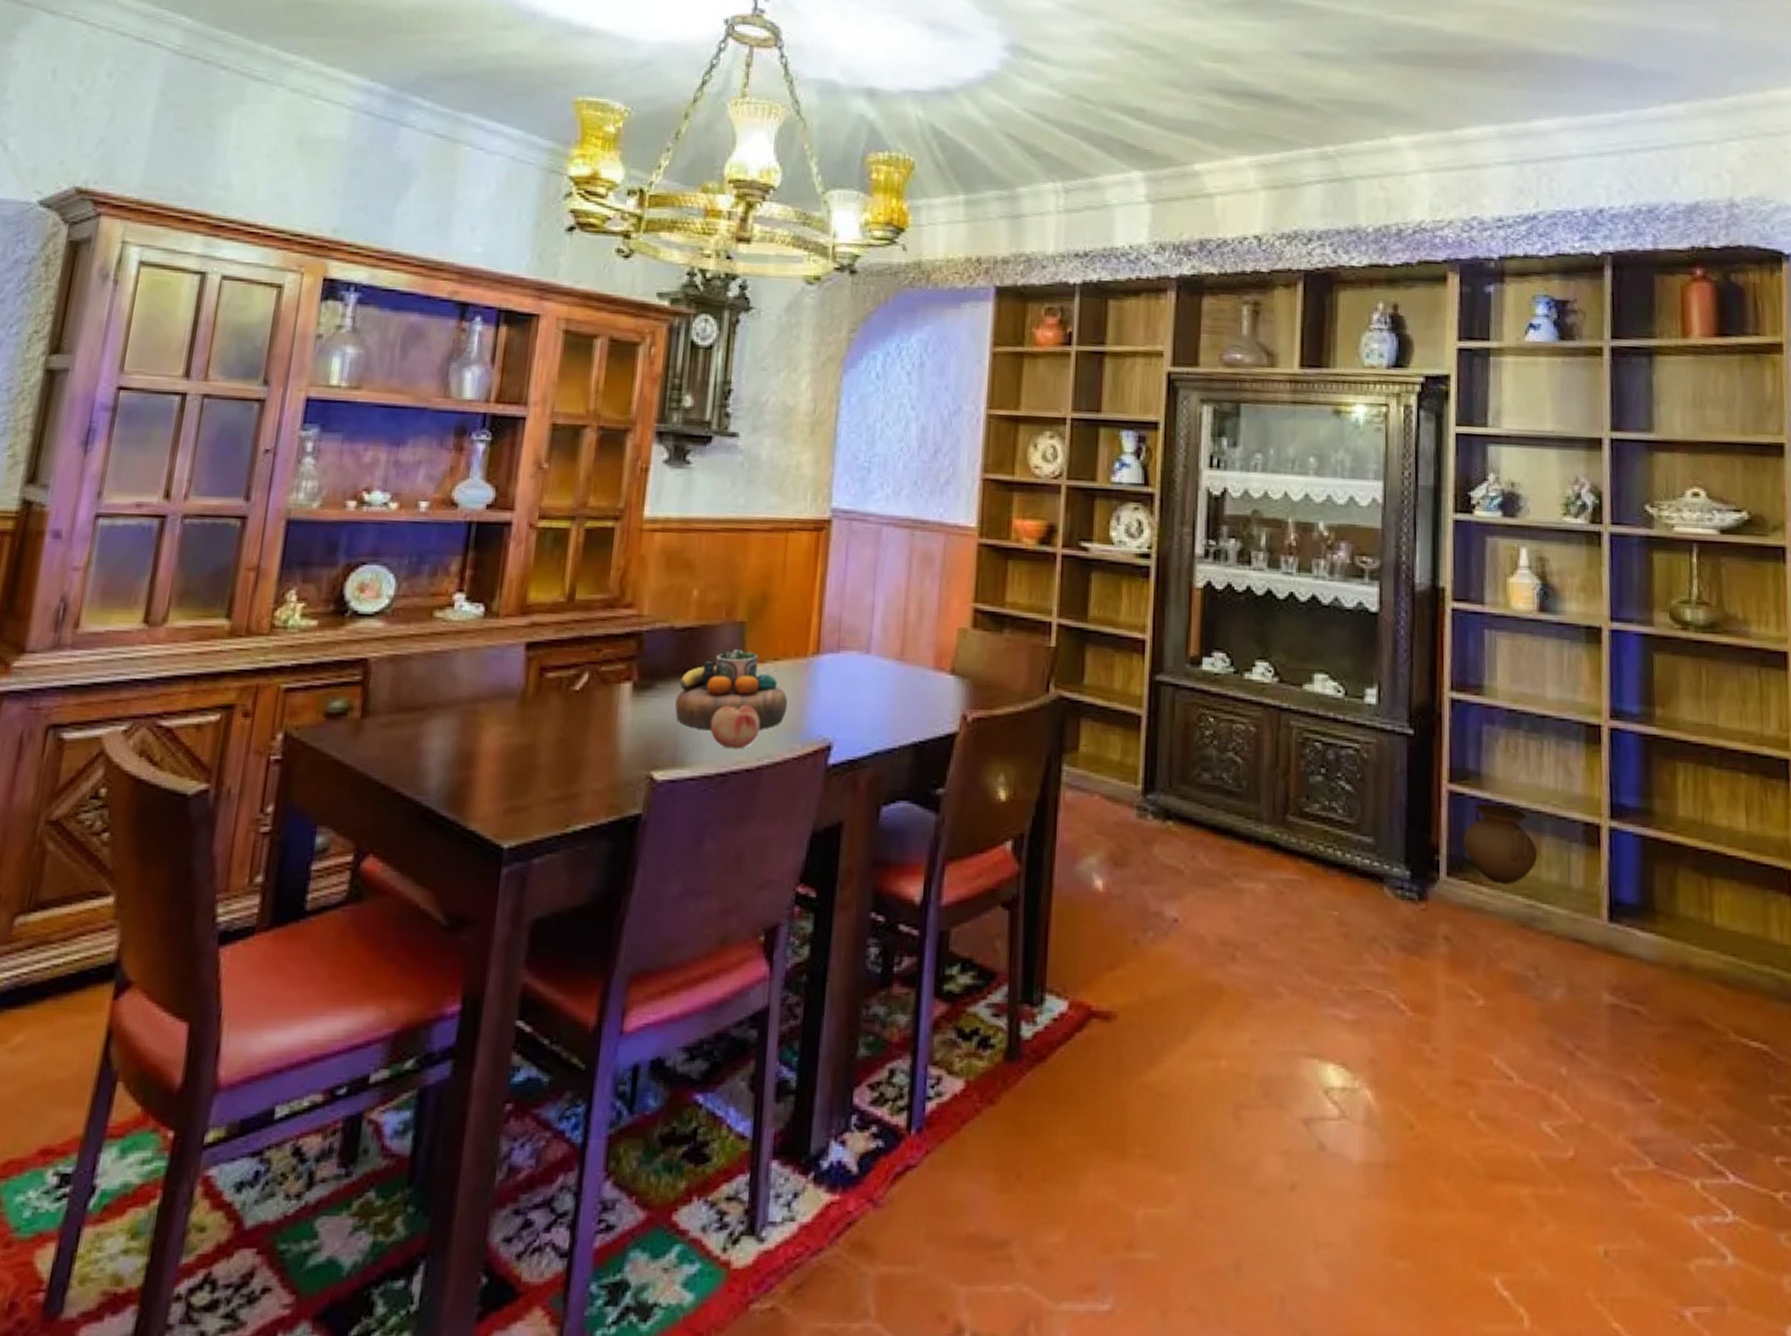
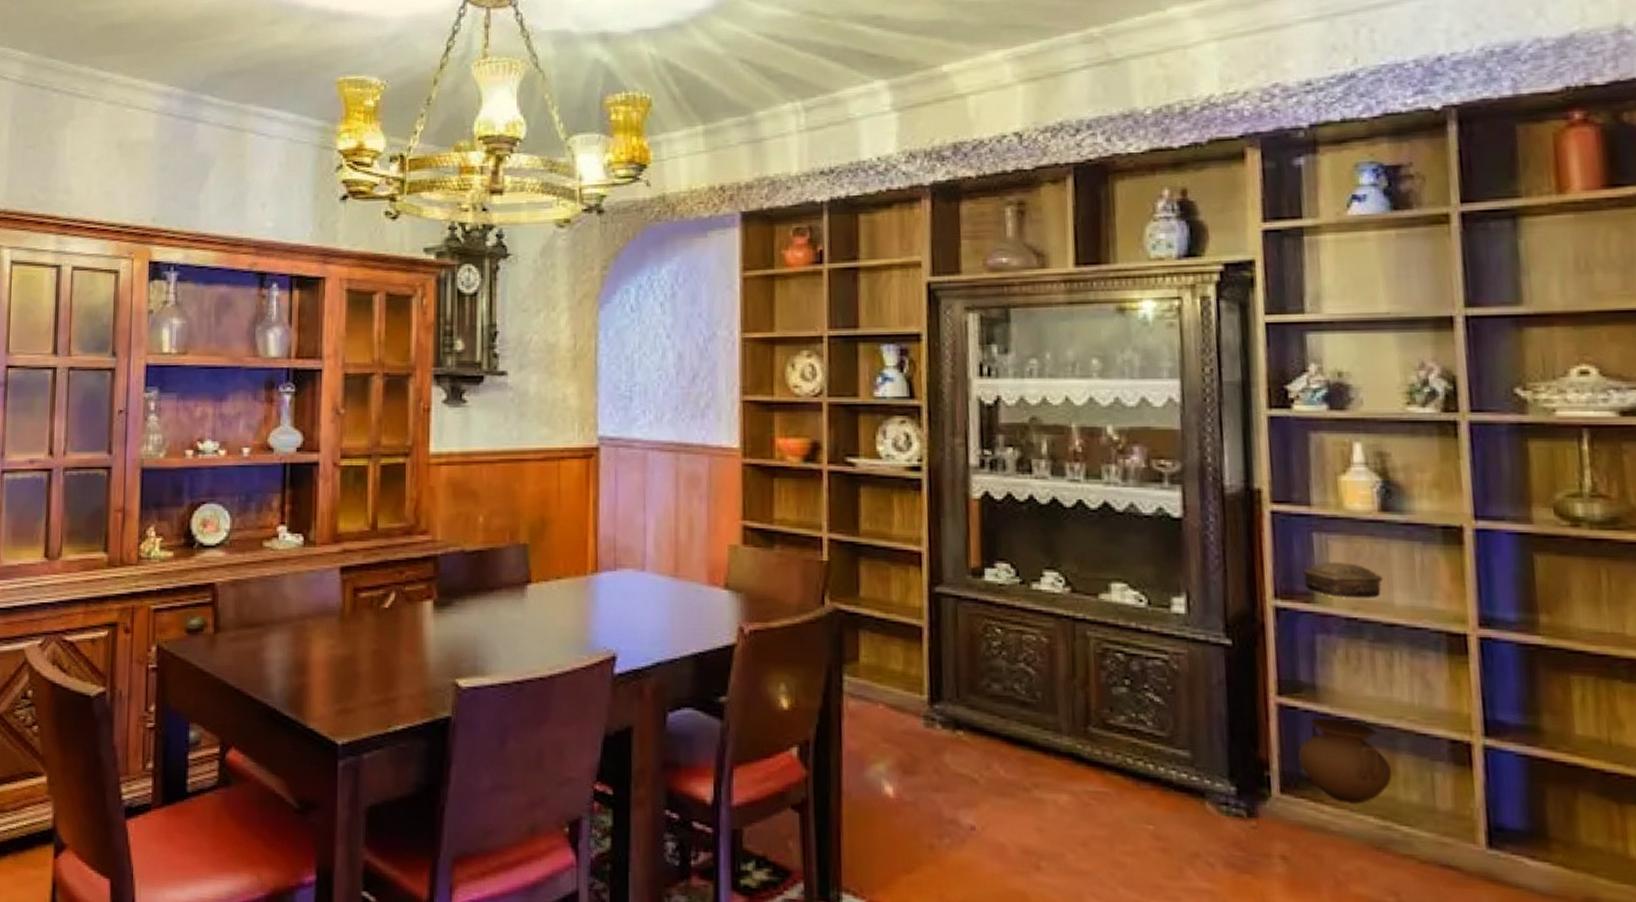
decorative bowl: present [675,648,788,730] -> none [472,568,573,643]
fruit: present [710,704,760,749] -> none [504,619,549,660]
decorative box: none [1475,657,1537,692] -> present [1303,561,1382,598]

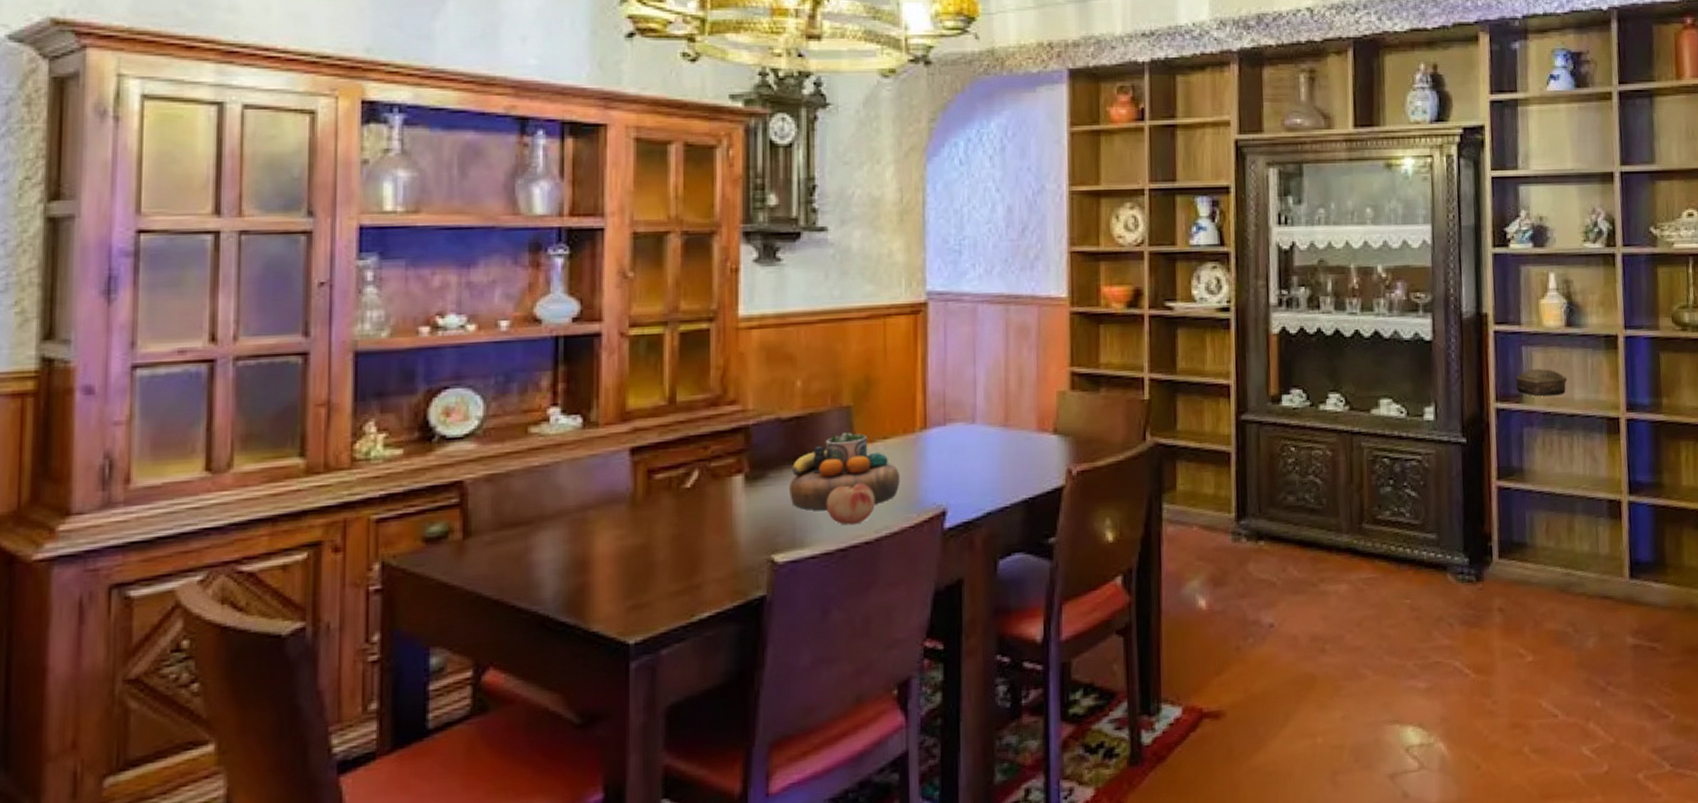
decorative bowl: none [472,568,573,643] -> present [789,431,901,511]
fruit: none [504,619,549,660] -> present [826,482,875,525]
ceramic pot: present [1299,717,1391,803] -> none [1511,493,1571,559]

